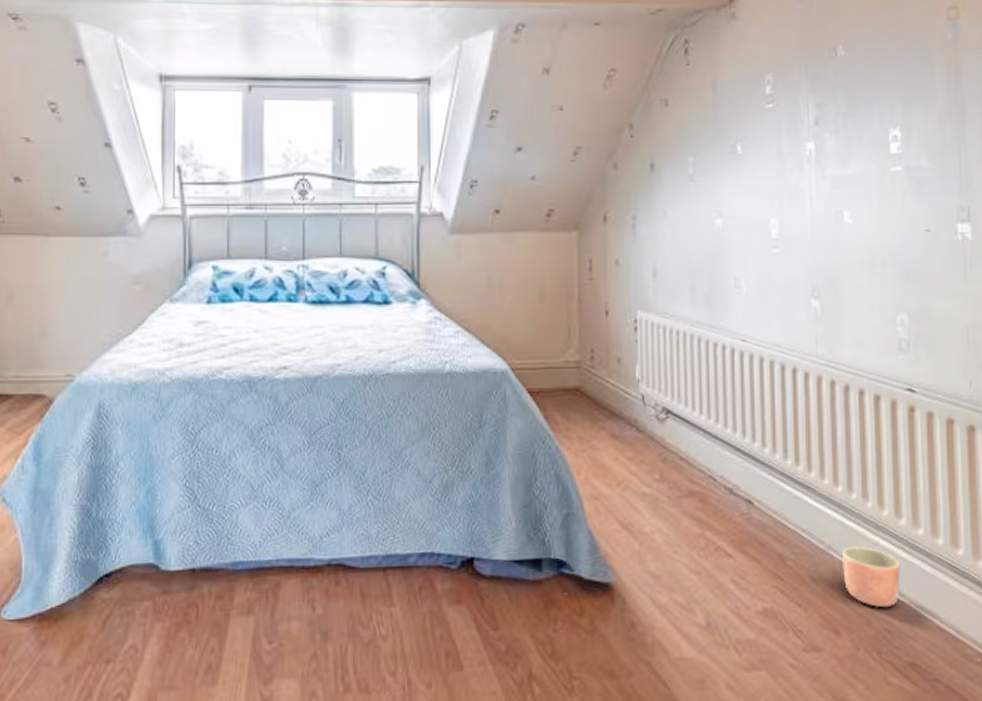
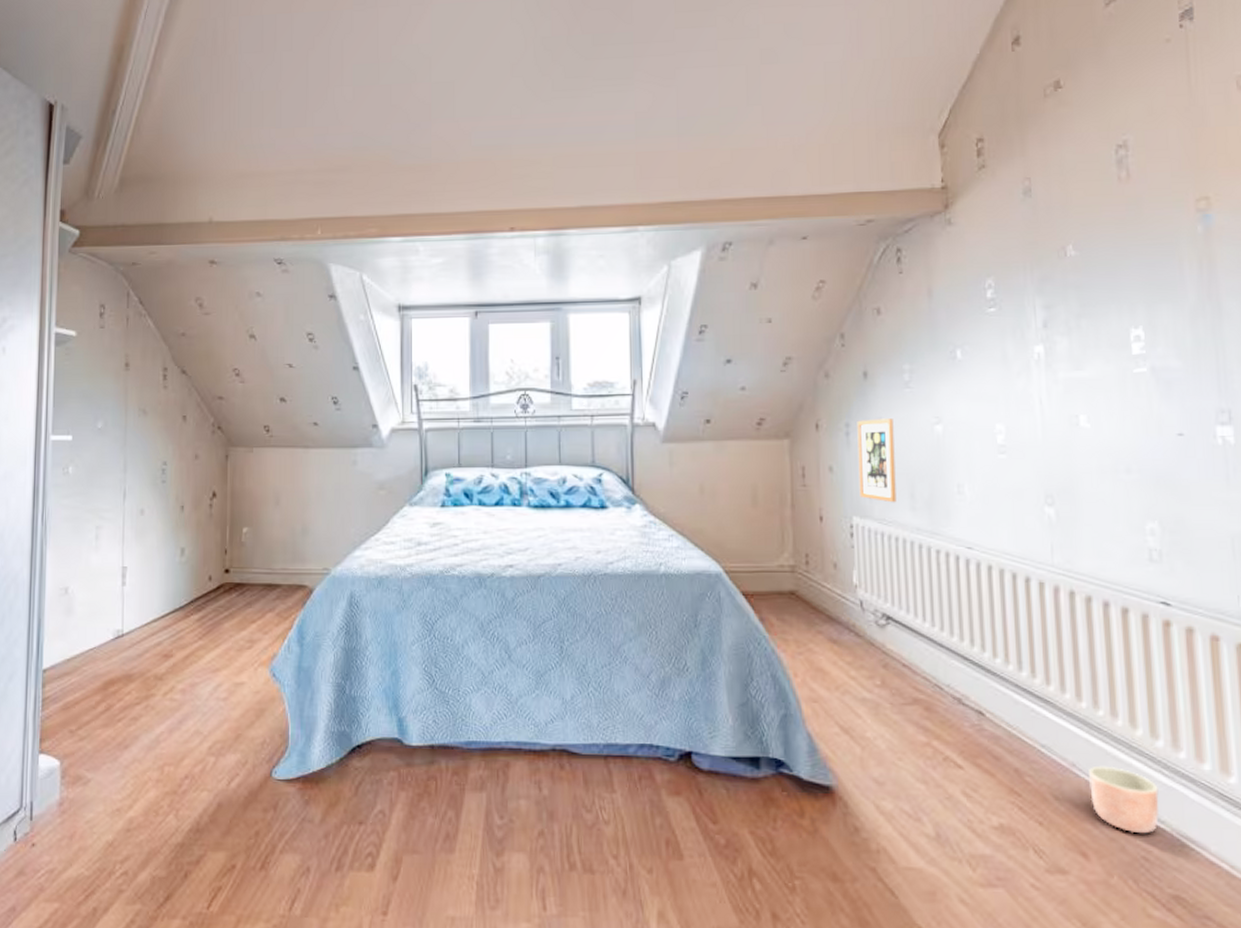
picture frame: none [643,211,678,297] -> present [857,418,897,503]

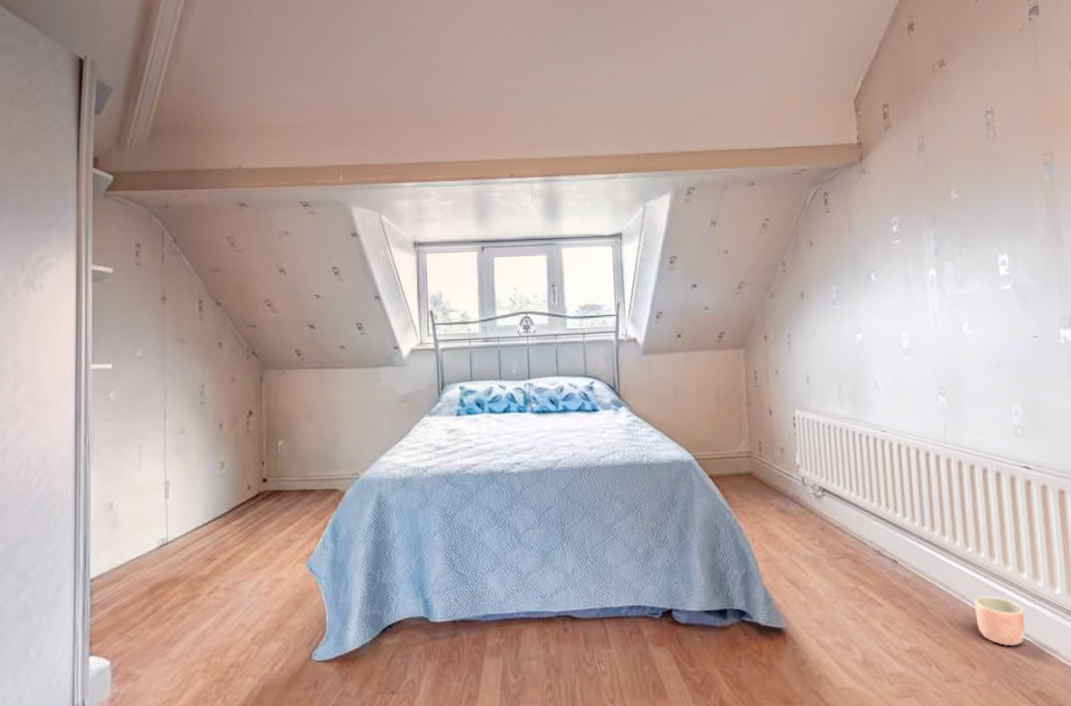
picture frame: present [857,418,897,503] -> none [796,330,828,398]

